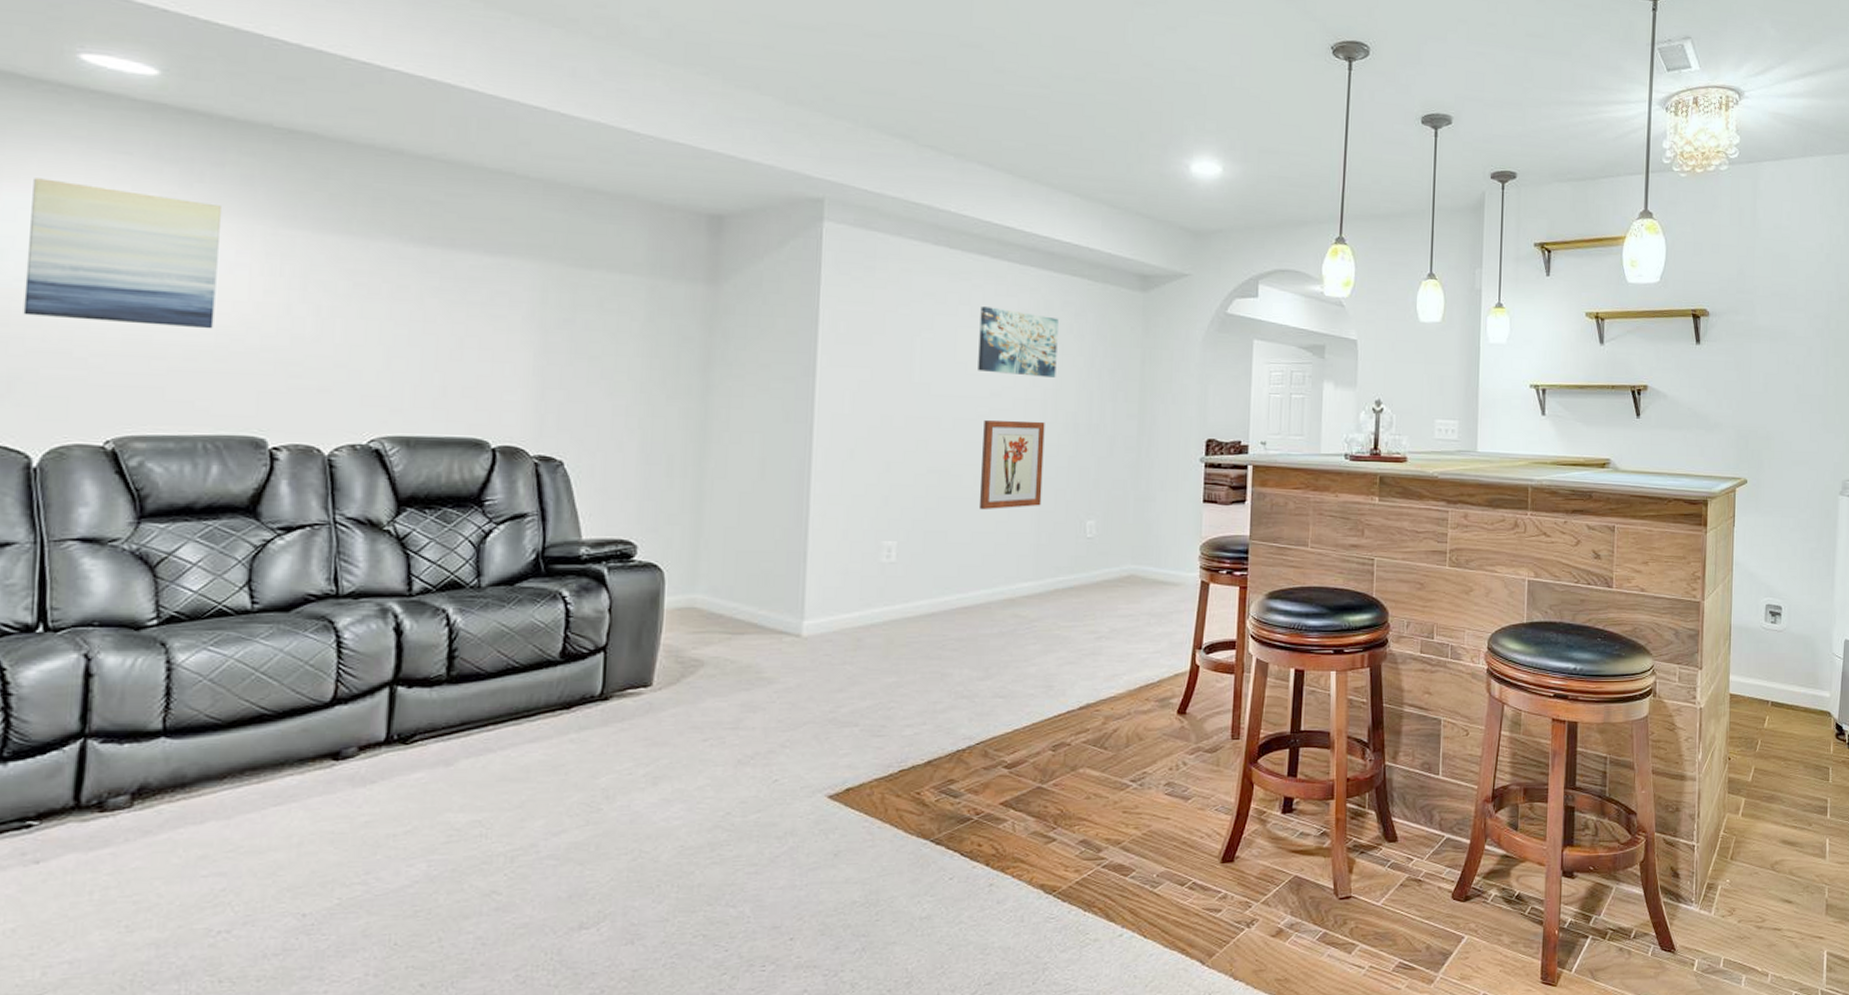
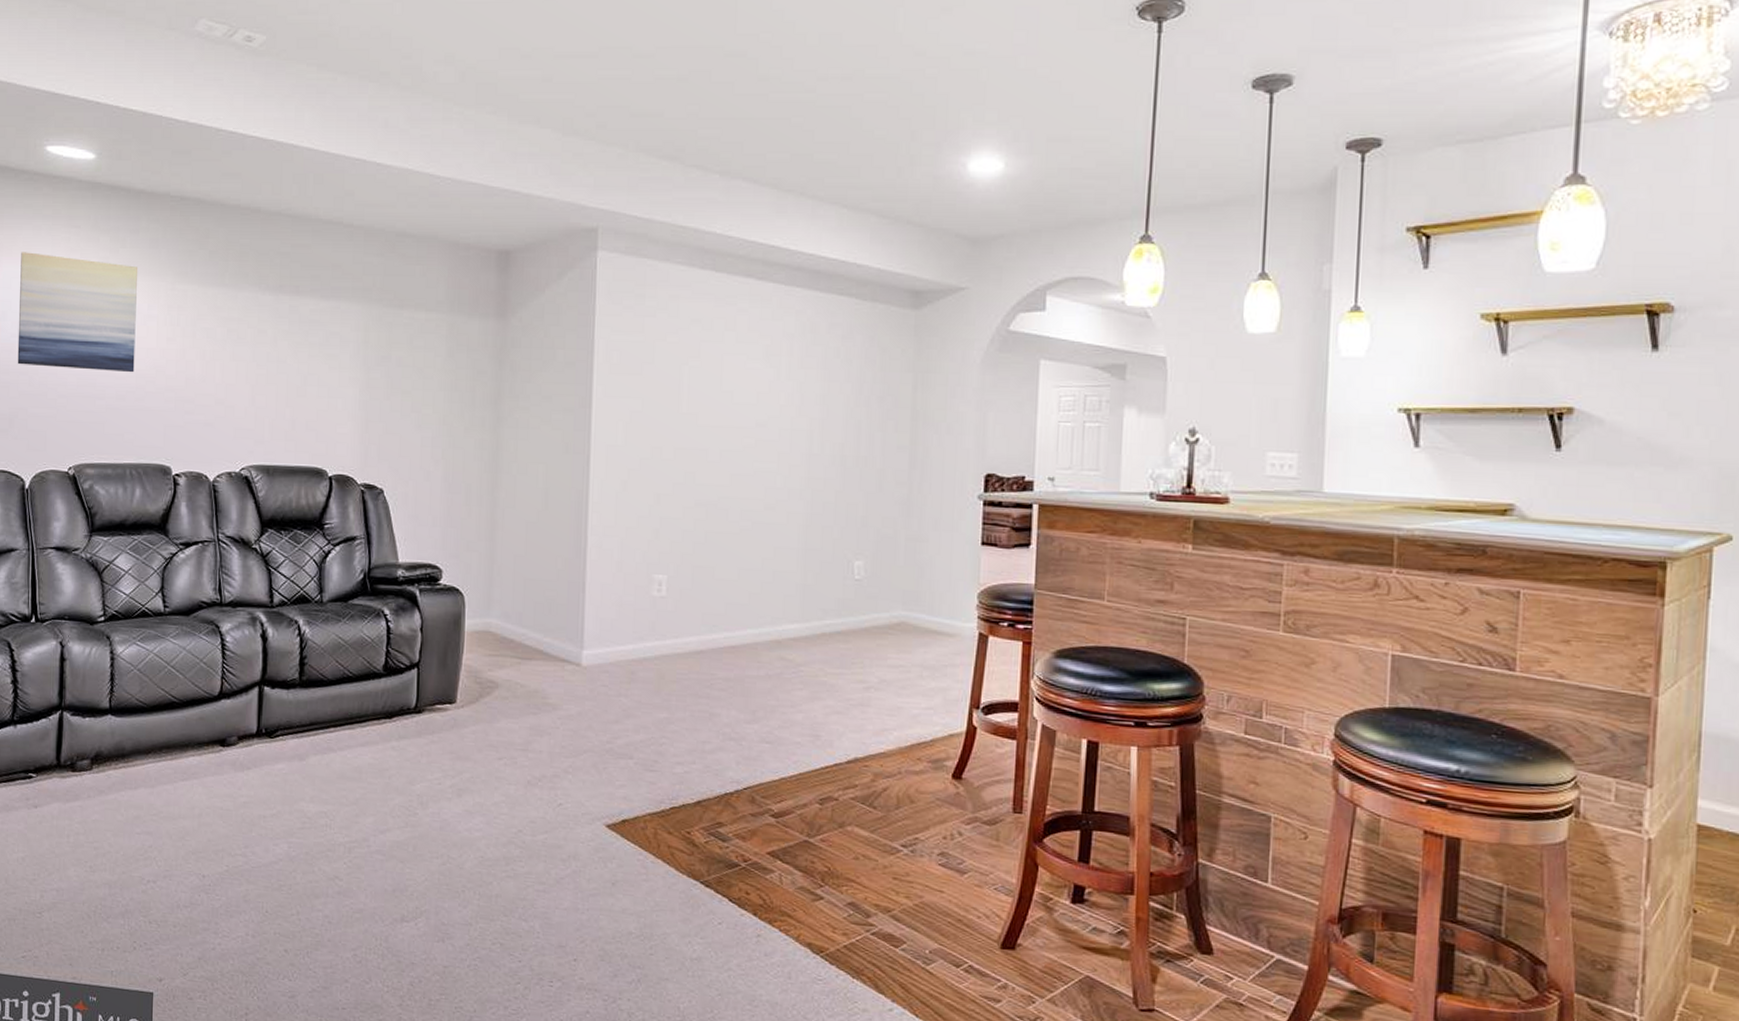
wall art: present [978,307,1059,377] -> none [743,332,825,406]
wall art: present [979,420,1045,510] -> none [745,452,811,547]

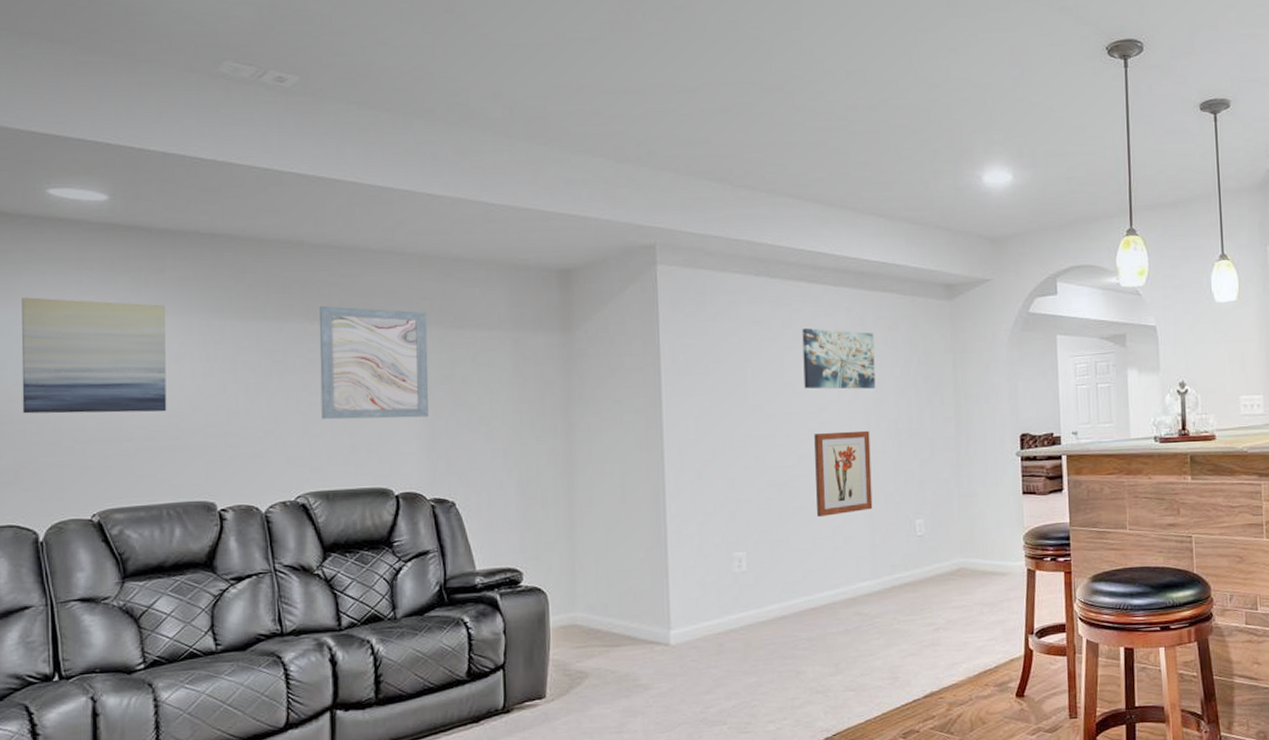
wall art: none [267,276,369,398] -> present [319,306,429,420]
wall art: none [743,332,825,406] -> present [802,328,876,389]
wall art: none [745,452,811,547] -> present [814,430,873,518]

